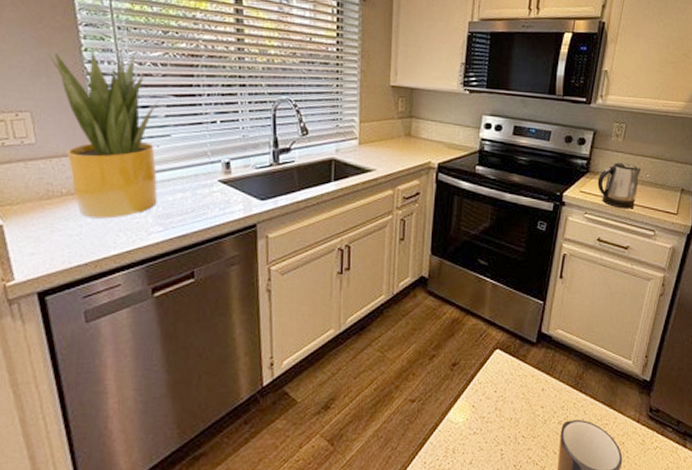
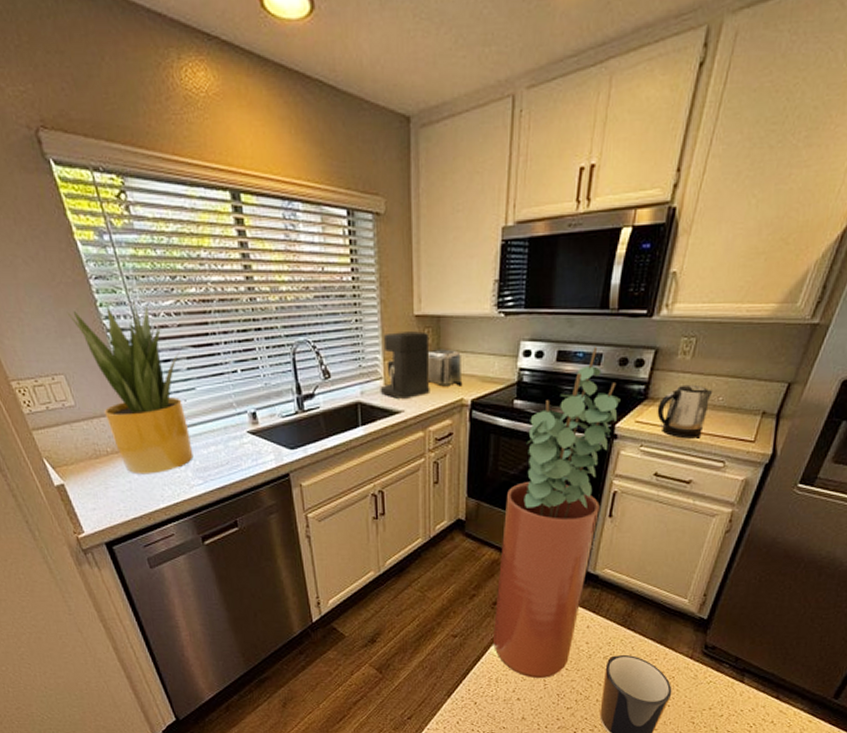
coffee maker: none [354,98,403,160] -> present [380,331,430,400]
toaster: none [400,116,431,151] -> present [428,349,463,387]
vase: none [450,125,567,447] -> present [492,346,620,678]

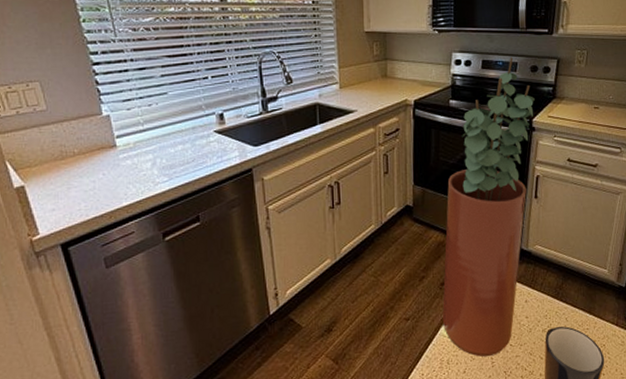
planter: present [66,300,194,475] -> none [50,17,161,174]
coffee maker: present [380,331,430,400] -> none [336,45,379,101]
toaster: present [428,349,463,387] -> none [377,58,406,90]
kettle: present [657,384,713,439] -> none [564,86,605,130]

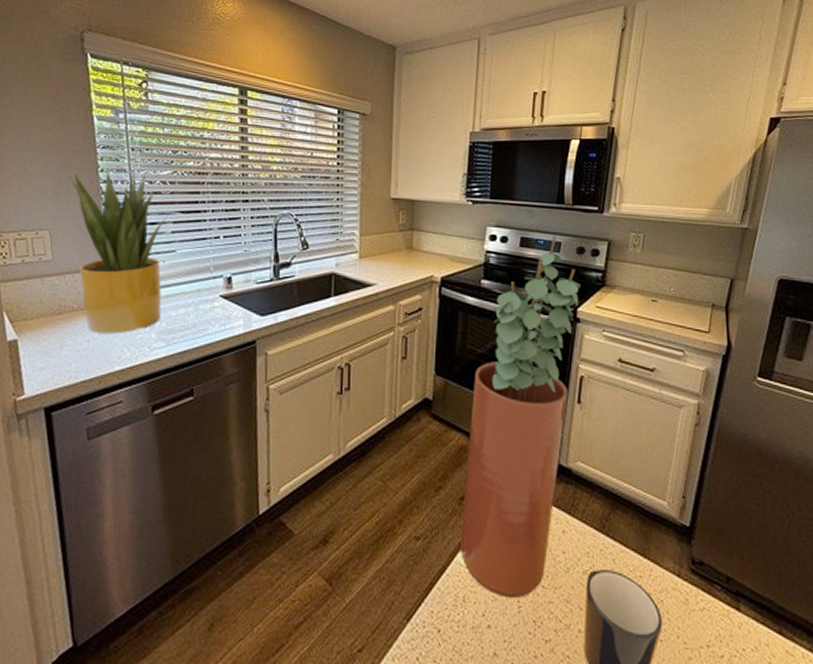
planter: none [50,17,161,174] -> present [67,168,168,334]

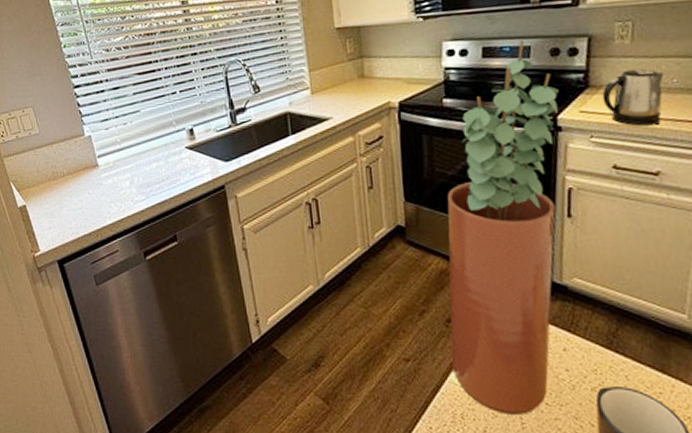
planter: present [67,168,168,334] -> none [38,39,137,193]
kettle: none [615,274,665,327] -> present [602,68,665,127]

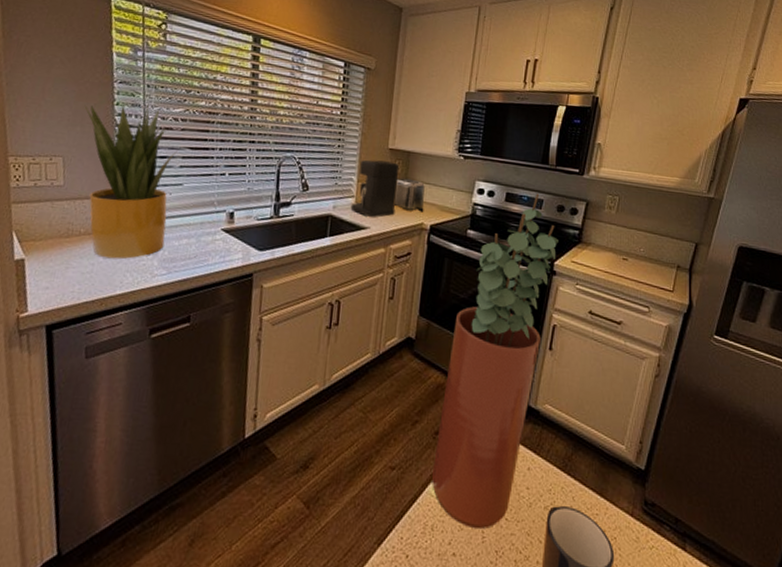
planter: none [38,39,137,193] -> present [84,104,177,260]
coffee maker: none [307,41,357,108] -> present [350,160,400,218]
toaster: none [351,55,388,92] -> present [395,178,425,212]
kettle: present [602,68,665,127] -> none [589,234,635,283]

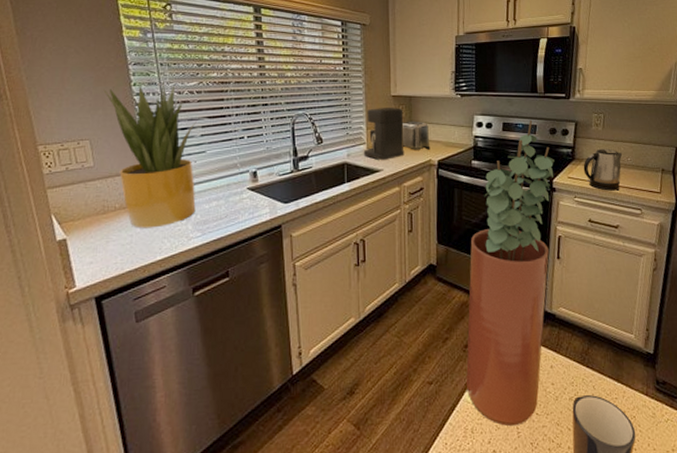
kettle: none [589,234,635,283] -> present [583,148,623,191]

